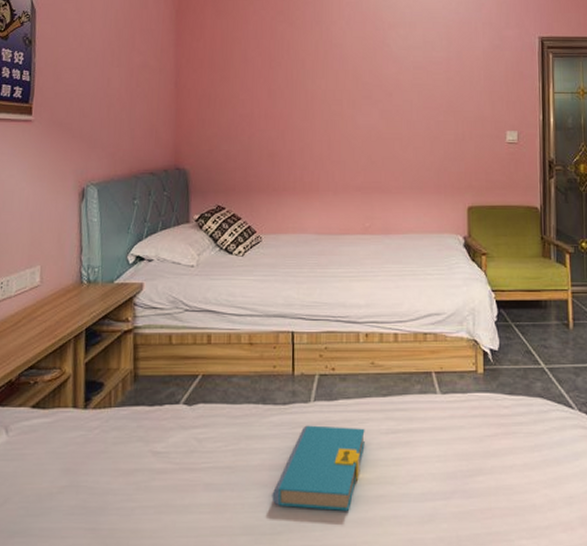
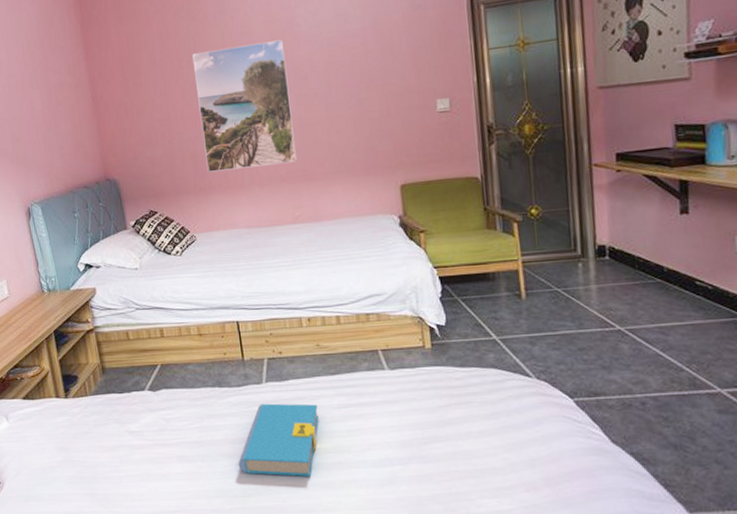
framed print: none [283,56,374,174] -> present [192,39,296,172]

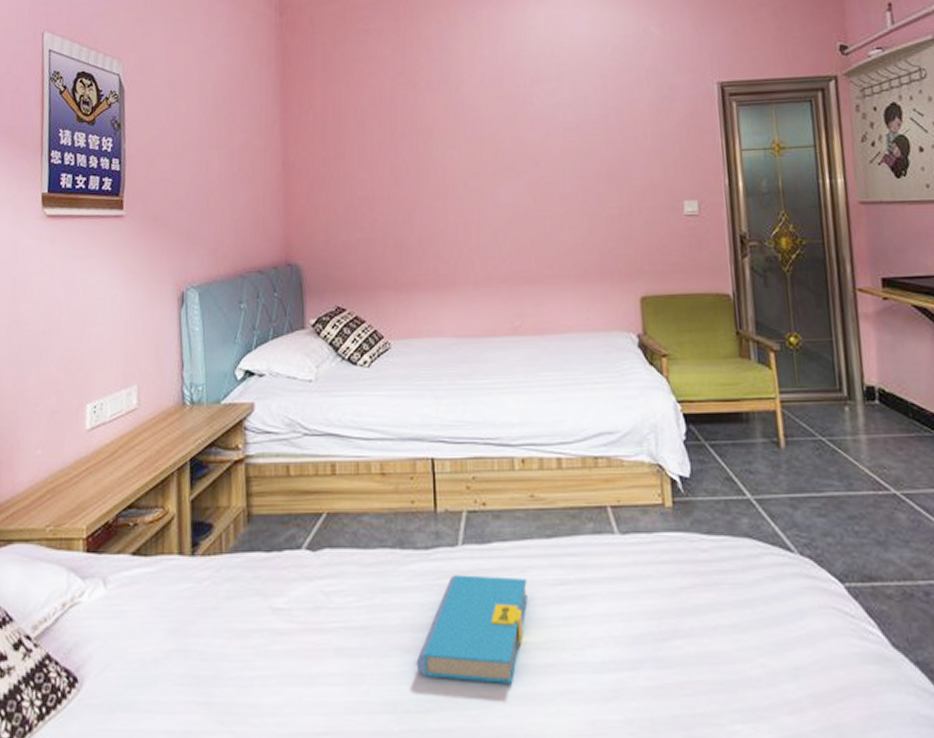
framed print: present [192,39,296,172] -> none [408,118,520,265]

